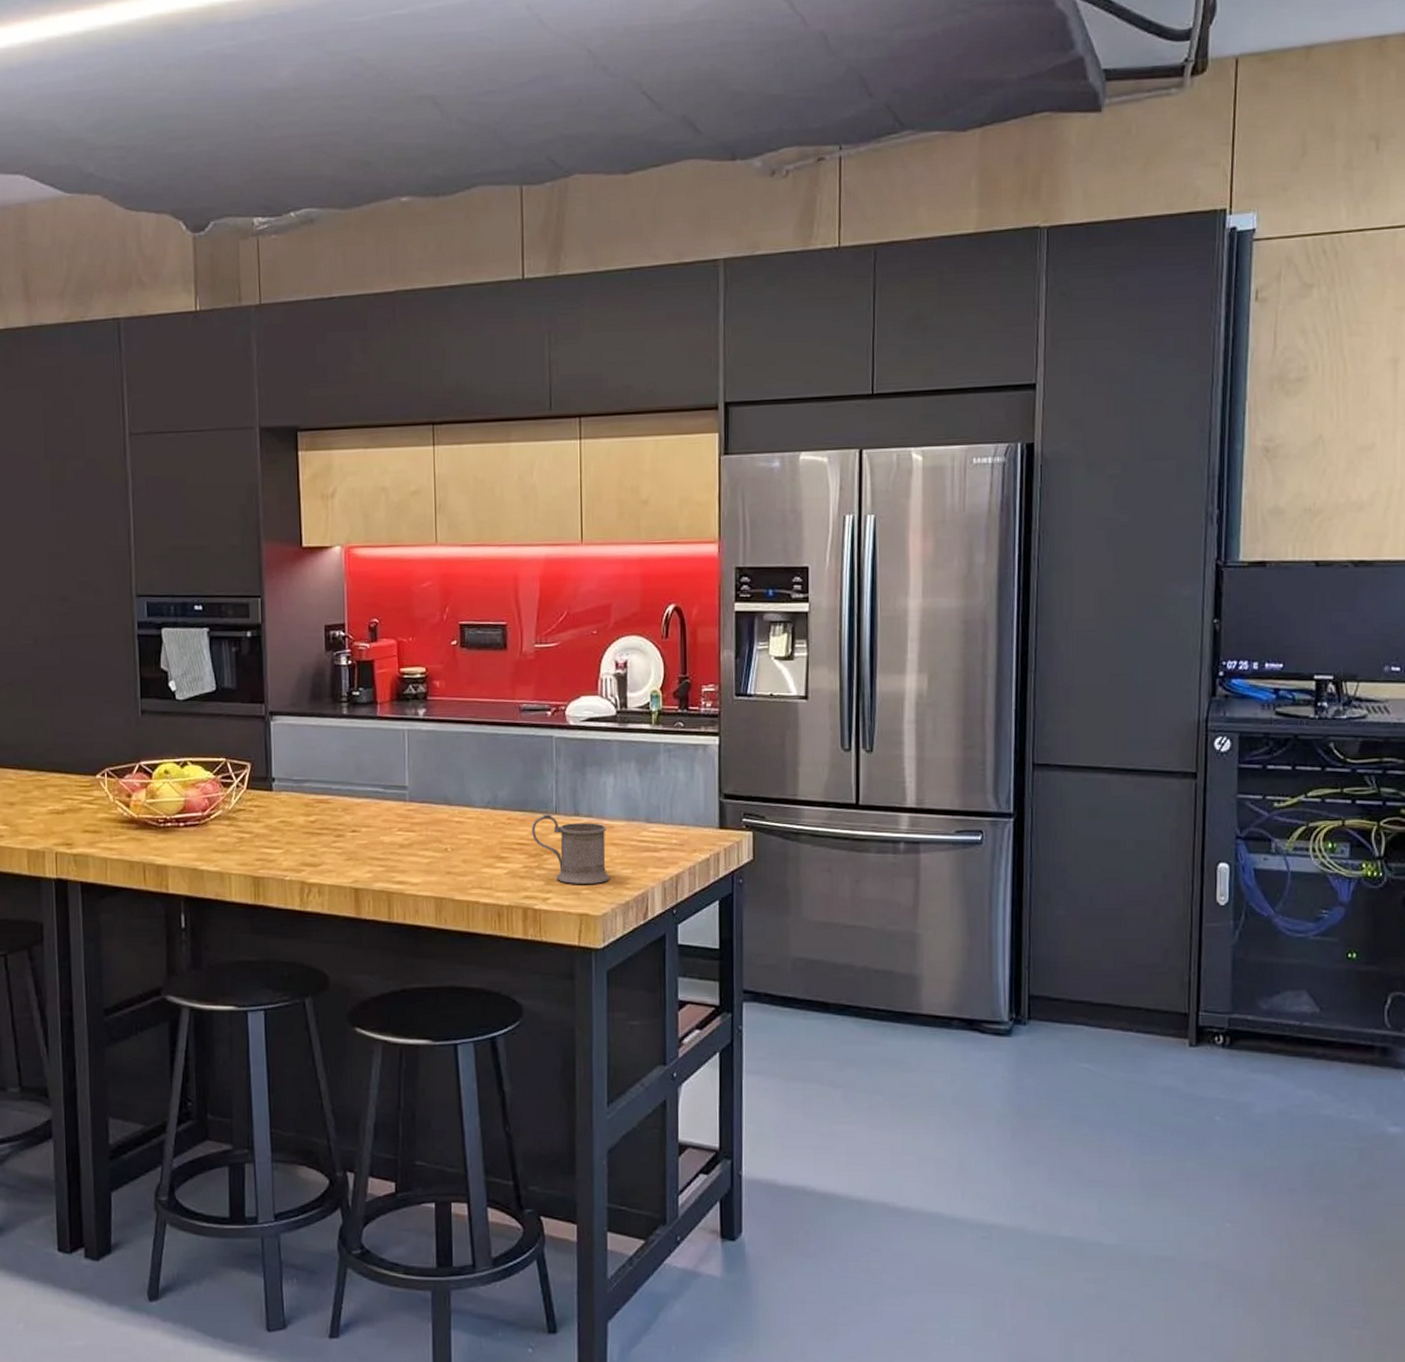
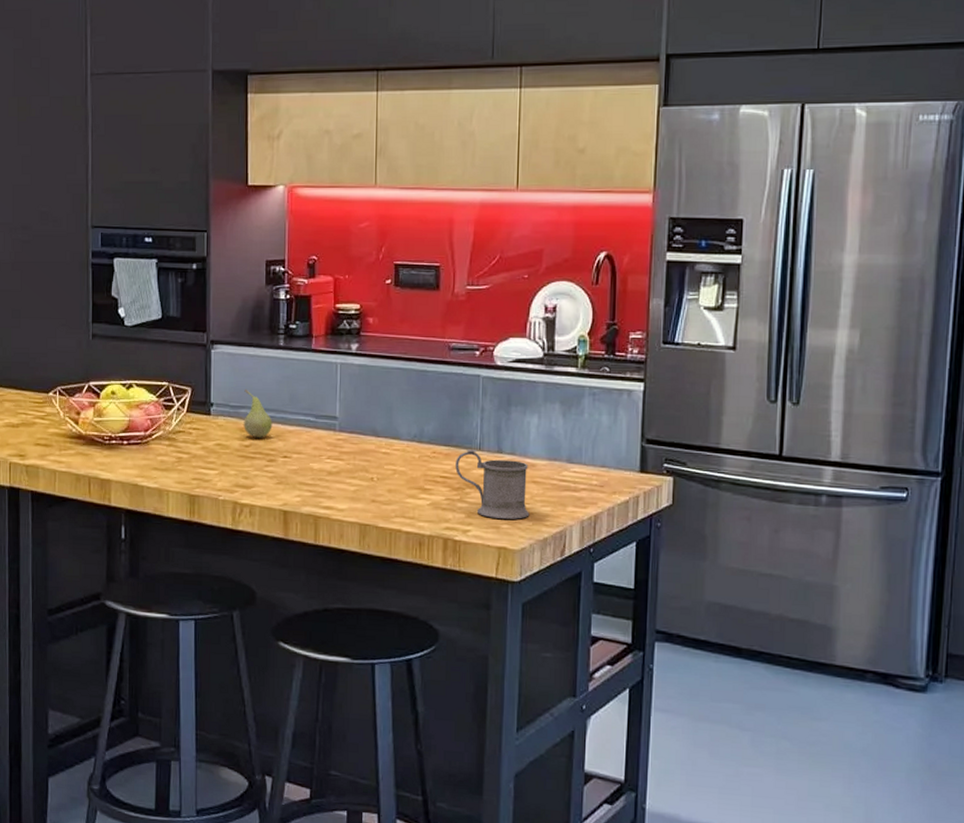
fruit: none [307,761,339,813] -> present [244,388,273,438]

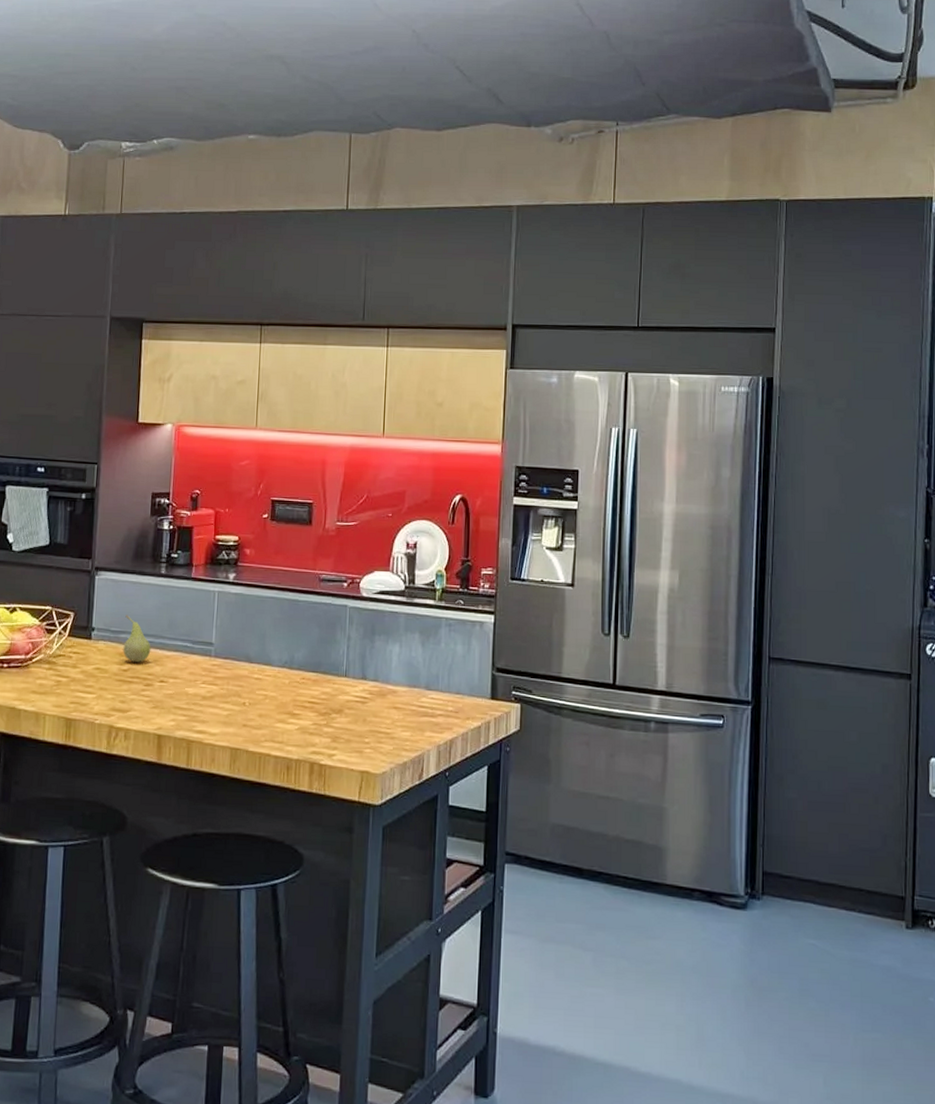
mug: present [455,449,530,519] -> none [323,676,391,744]

